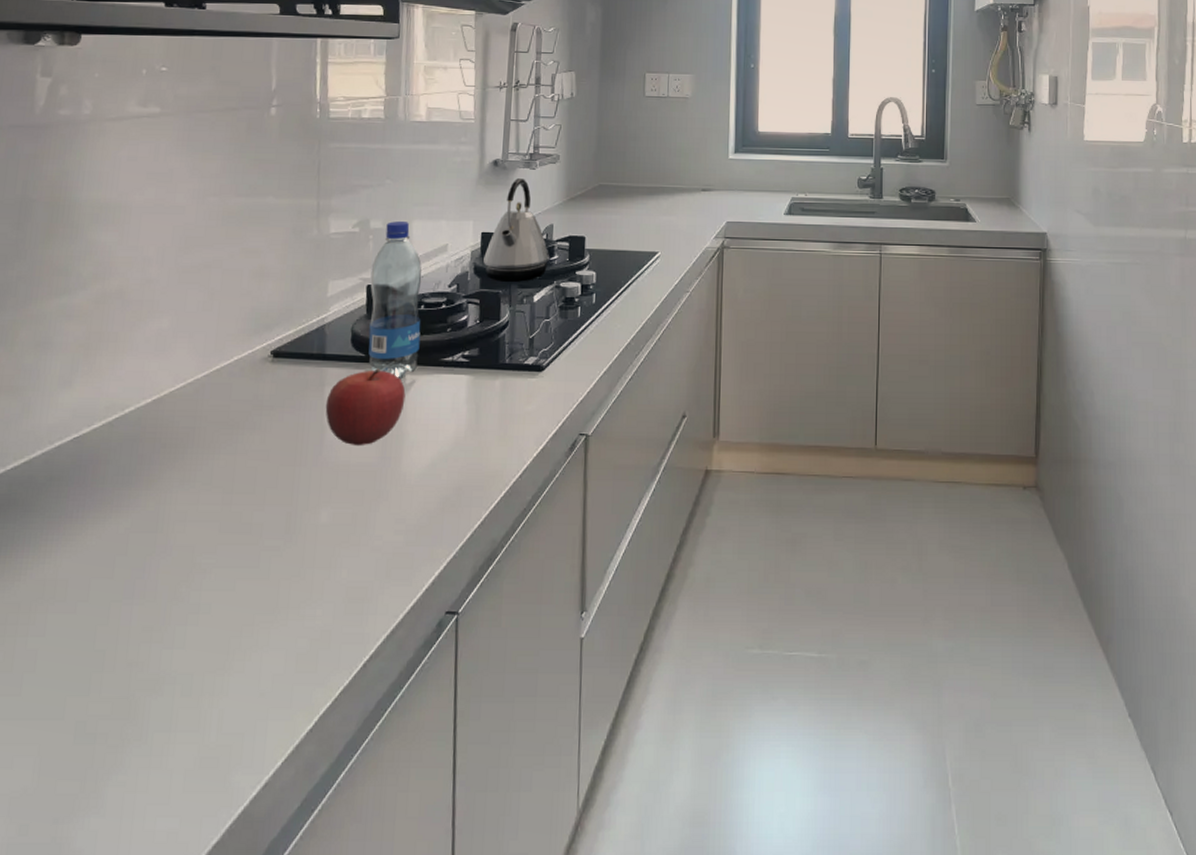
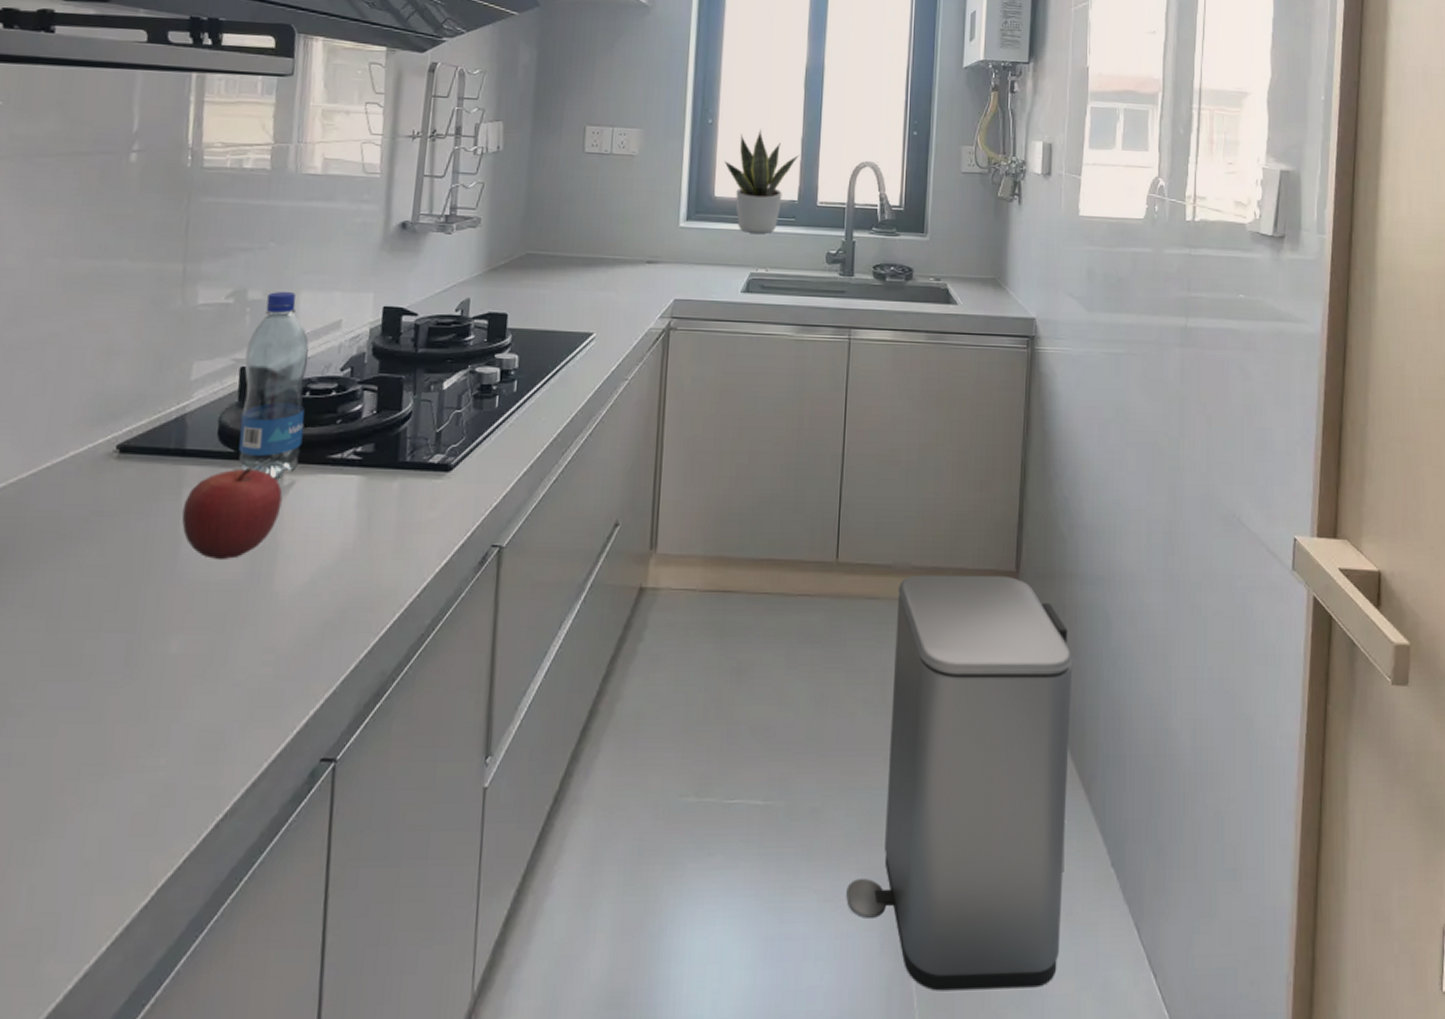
kettle: present [483,178,550,283] -> none [384,244,465,367]
potted plant: none [765,71,832,163] -> present [724,129,800,234]
pedal bin: none [893,460,1089,821] -> present [846,575,1073,991]

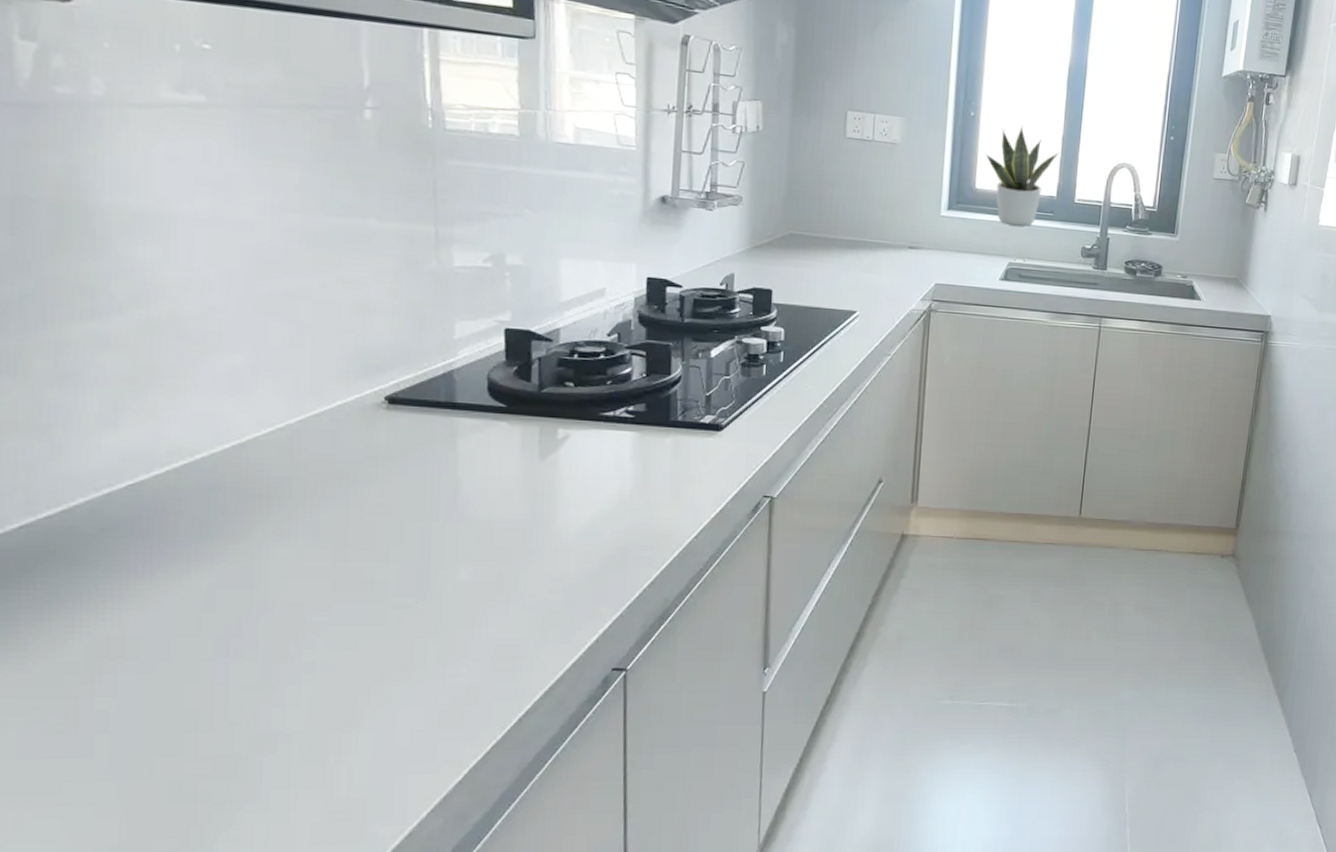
fruit: present [181,467,283,561] -> none [458,420,558,503]
bottle: present [238,292,309,480] -> none [509,258,575,434]
pedal bin: present [846,575,1073,991] -> none [1076,529,1278,839]

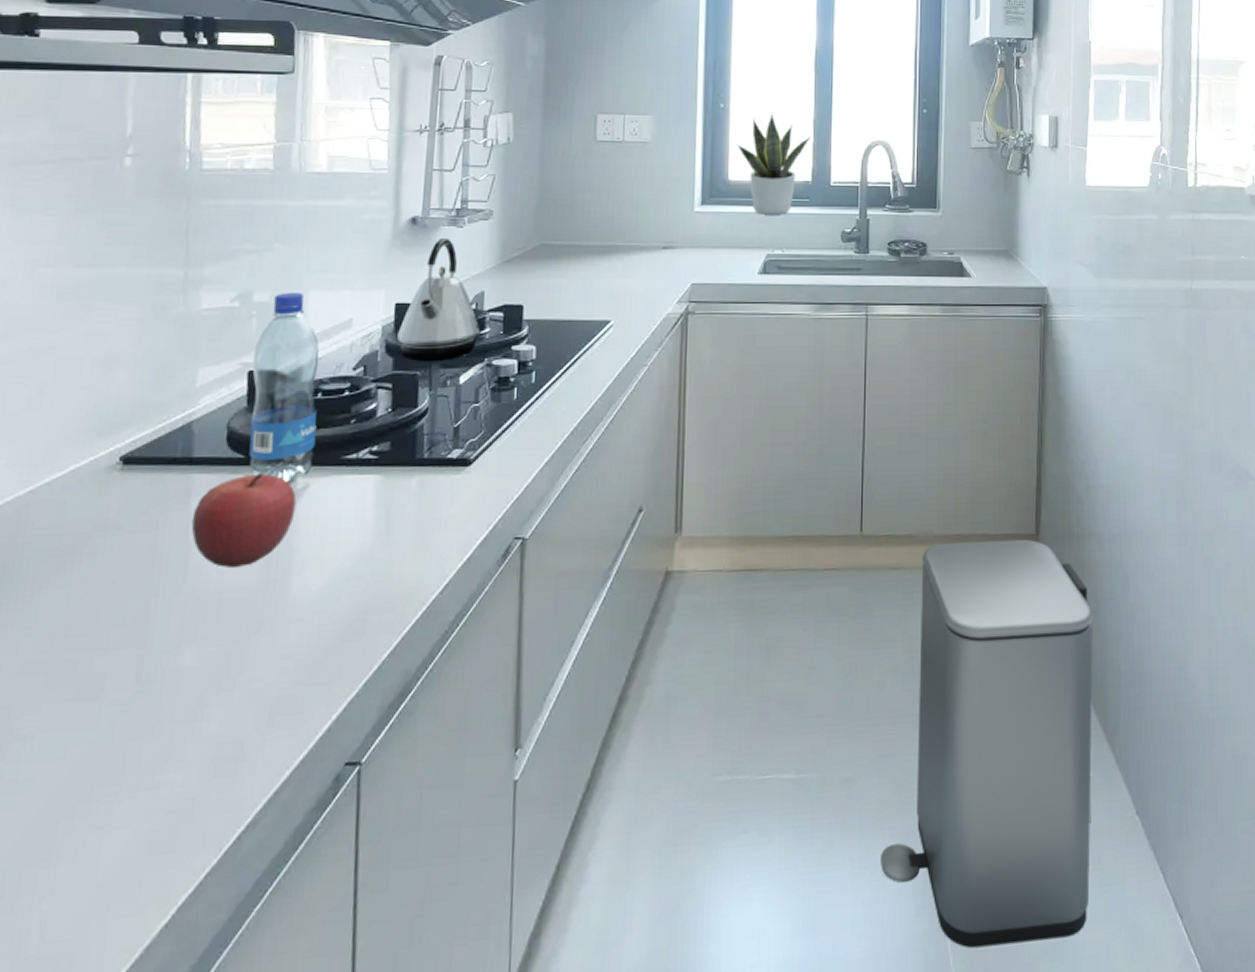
fruit: none [458,420,558,503] -> present [191,472,297,569]
bottle: none [509,258,575,434] -> present [248,293,320,484]
kettle: none [650,219,731,335] -> present [397,239,481,363]
pedal bin: none [1076,529,1278,839] -> present [881,539,1094,948]

